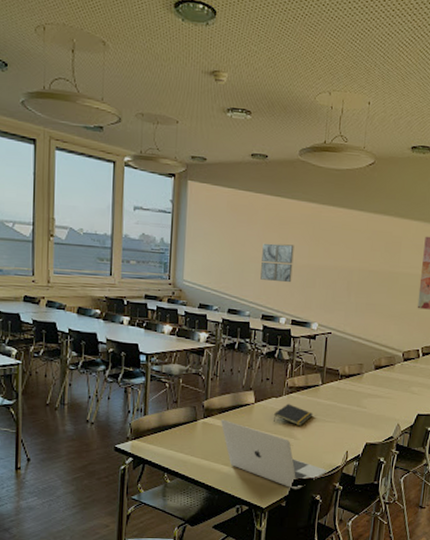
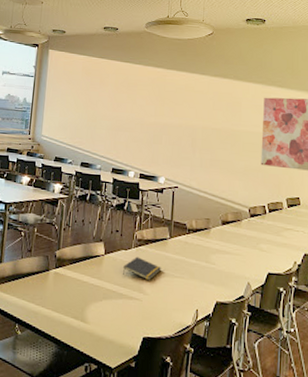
laptop: present [221,419,328,489] -> none [72,270,178,349]
wall art: present [260,243,294,283] -> none [111,103,142,139]

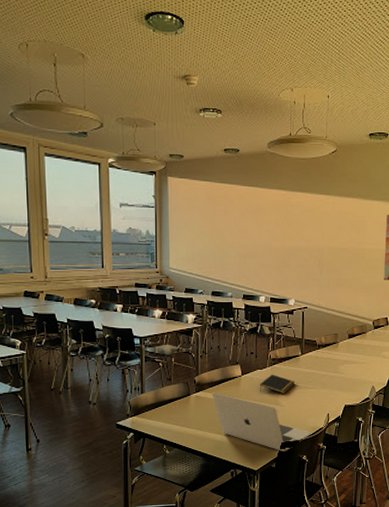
laptop: none [72,270,178,349] -> present [212,392,312,451]

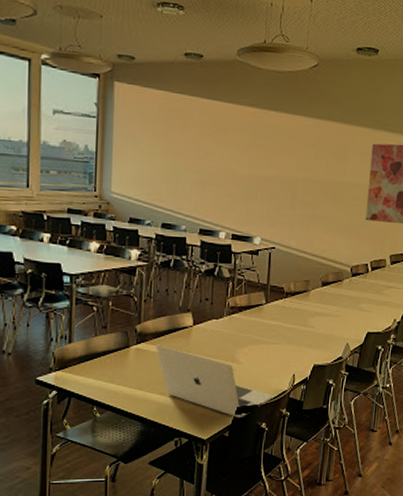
notepad: present [260,374,295,394] -> none [214,325,256,350]

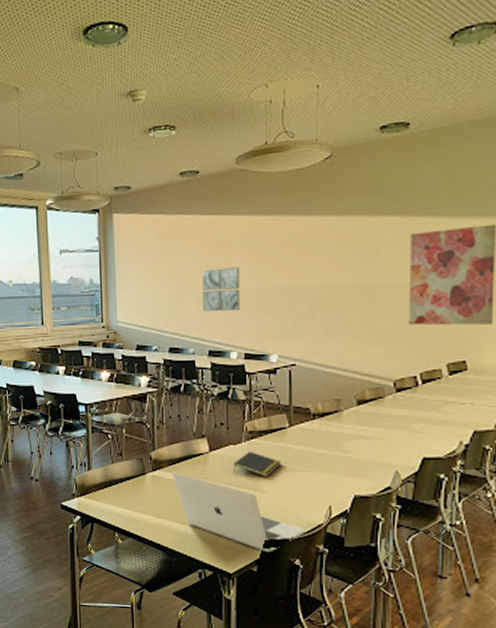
wall art: none [197,151,234,194] -> present [202,267,241,312]
notepad: none [214,325,256,350] -> present [234,451,281,478]

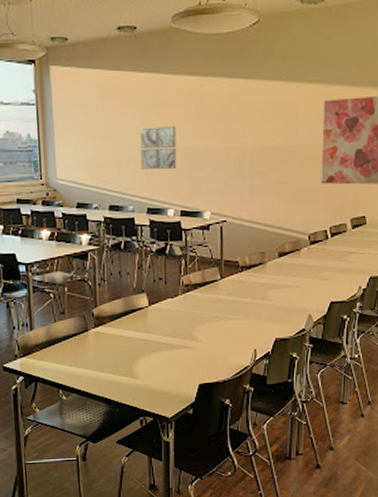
laptop: present [172,471,307,552] -> none [114,326,236,395]
notepad: present [234,451,281,478] -> none [171,303,213,327]

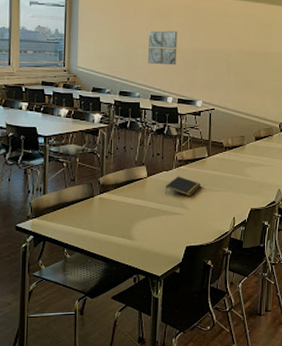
notepad: none [171,303,213,327] -> present [165,176,201,197]

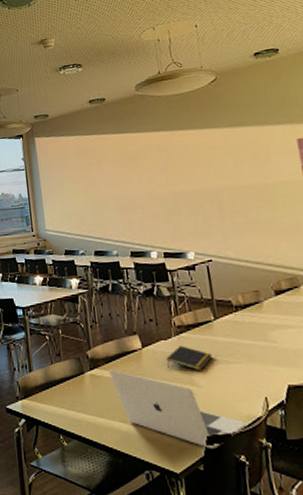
laptop: none [116,194,217,256] -> present [109,369,247,449]
wall art: present [148,30,178,66] -> none [117,176,155,217]

